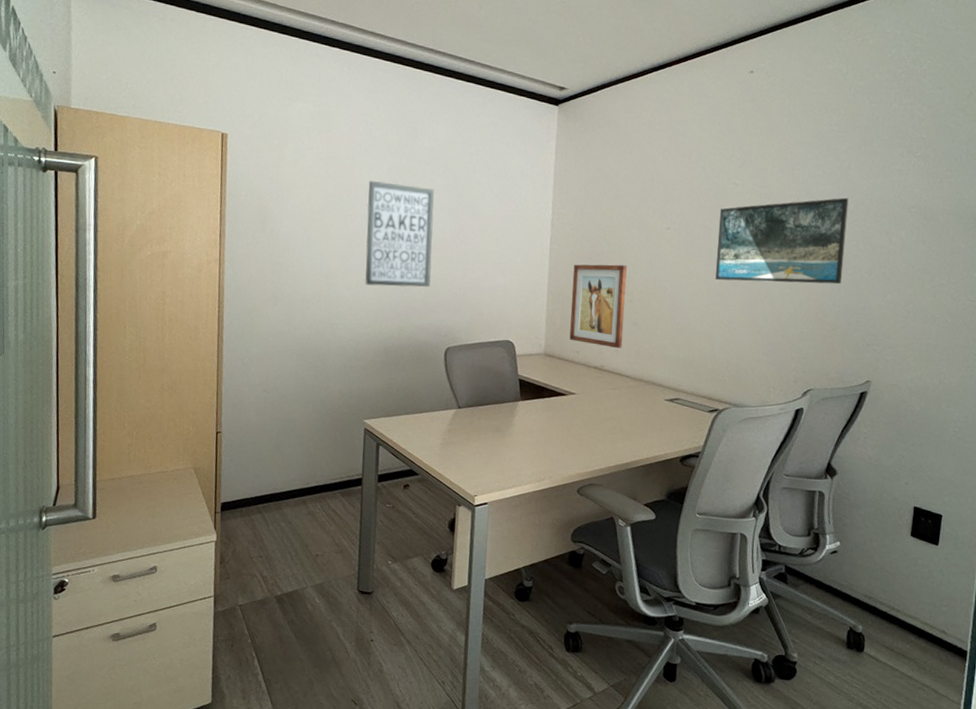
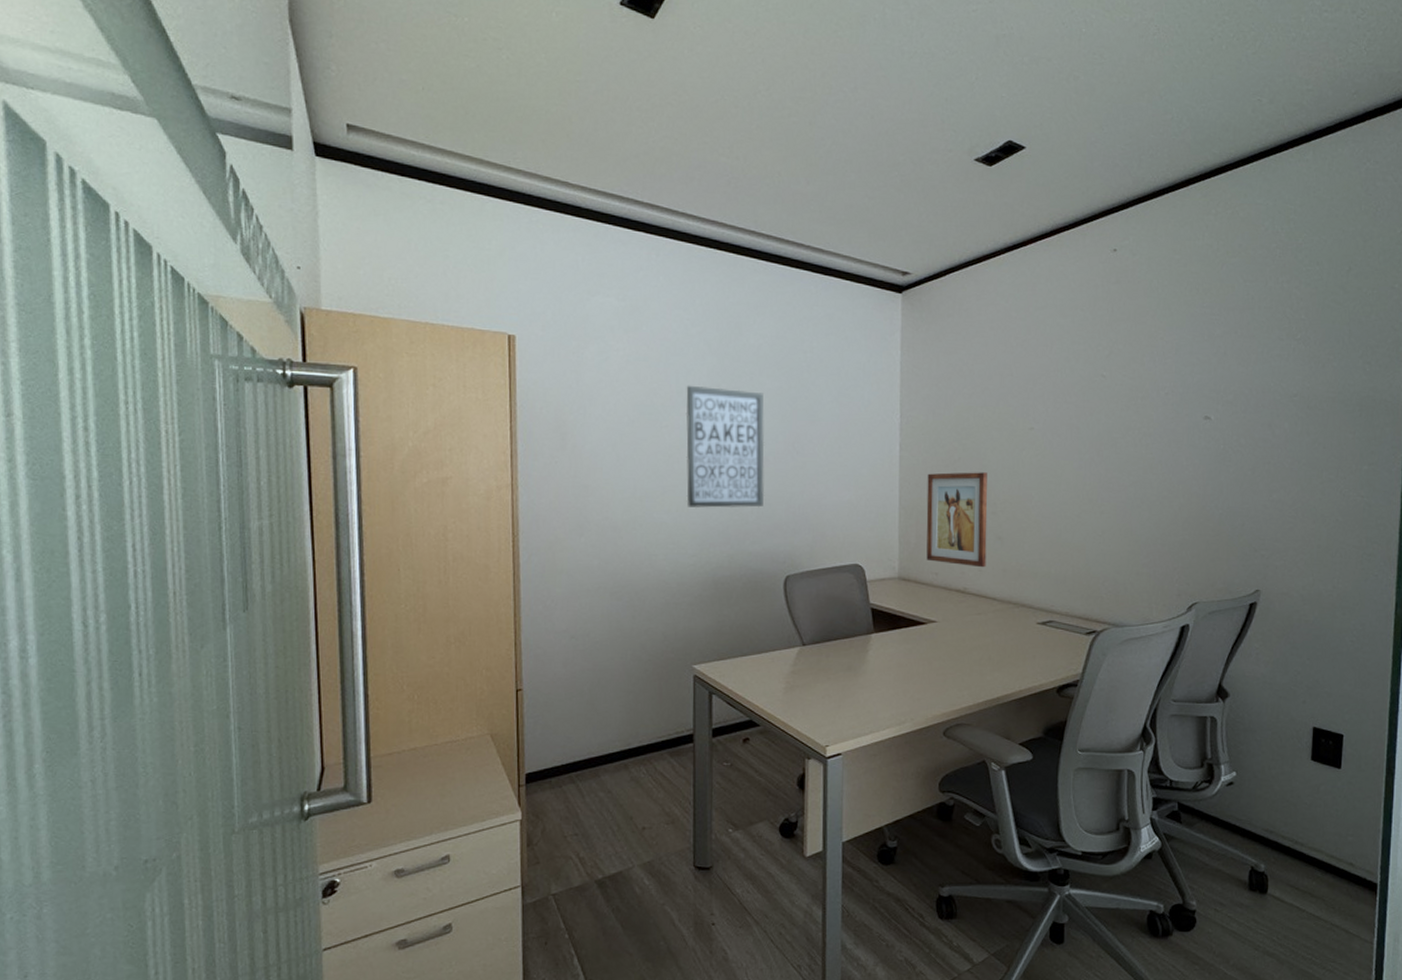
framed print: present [715,197,849,285] -> none [1085,387,1227,485]

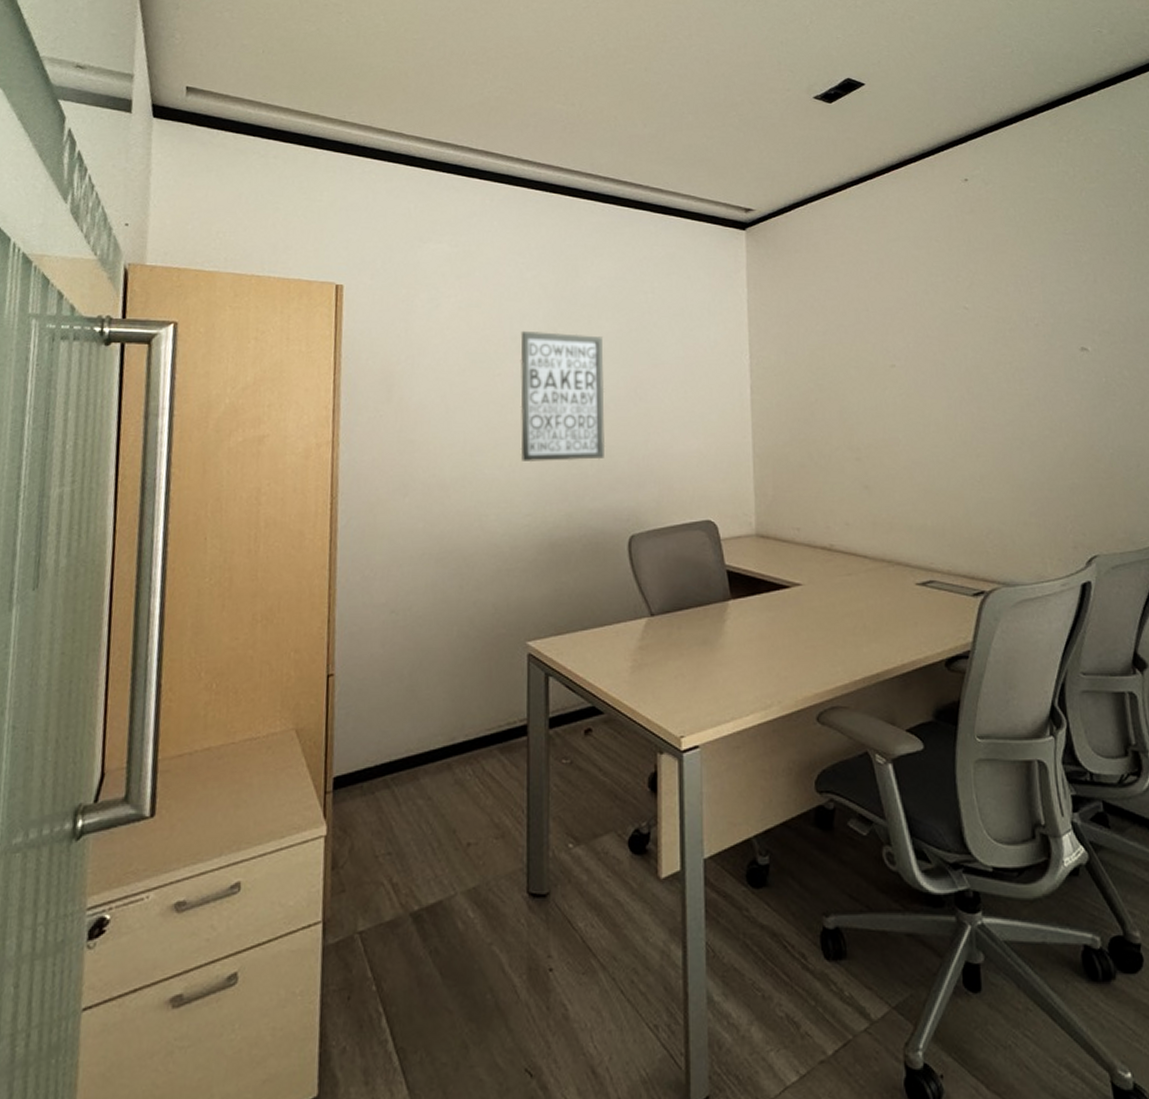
wall art: present [926,472,988,568] -> none [782,415,854,521]

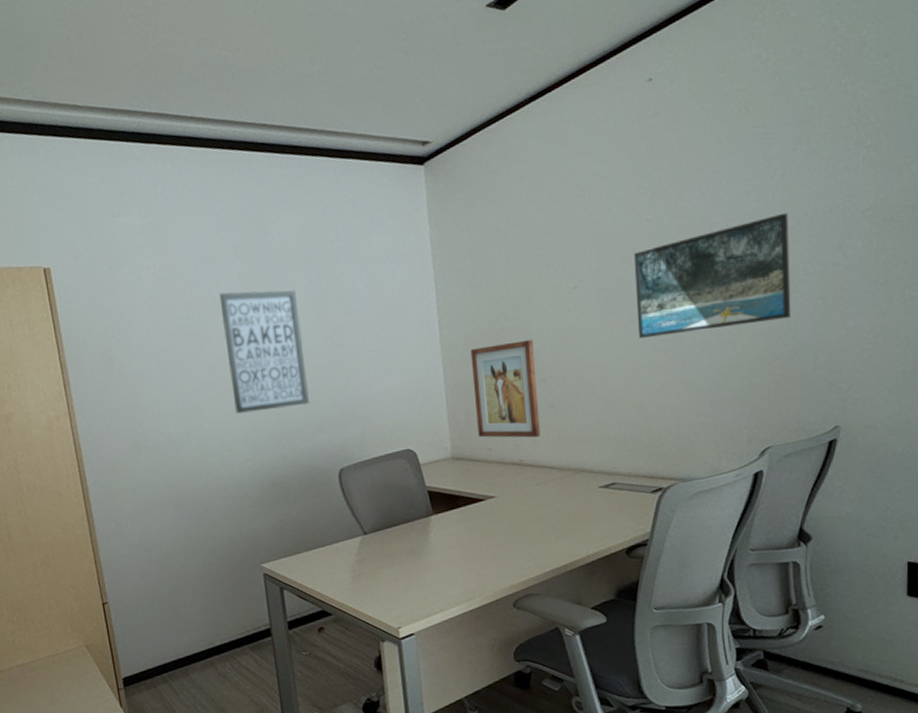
wall art: none [782,415,854,521] -> present [470,340,541,438]
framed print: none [951,316,1111,425] -> present [633,212,792,338]

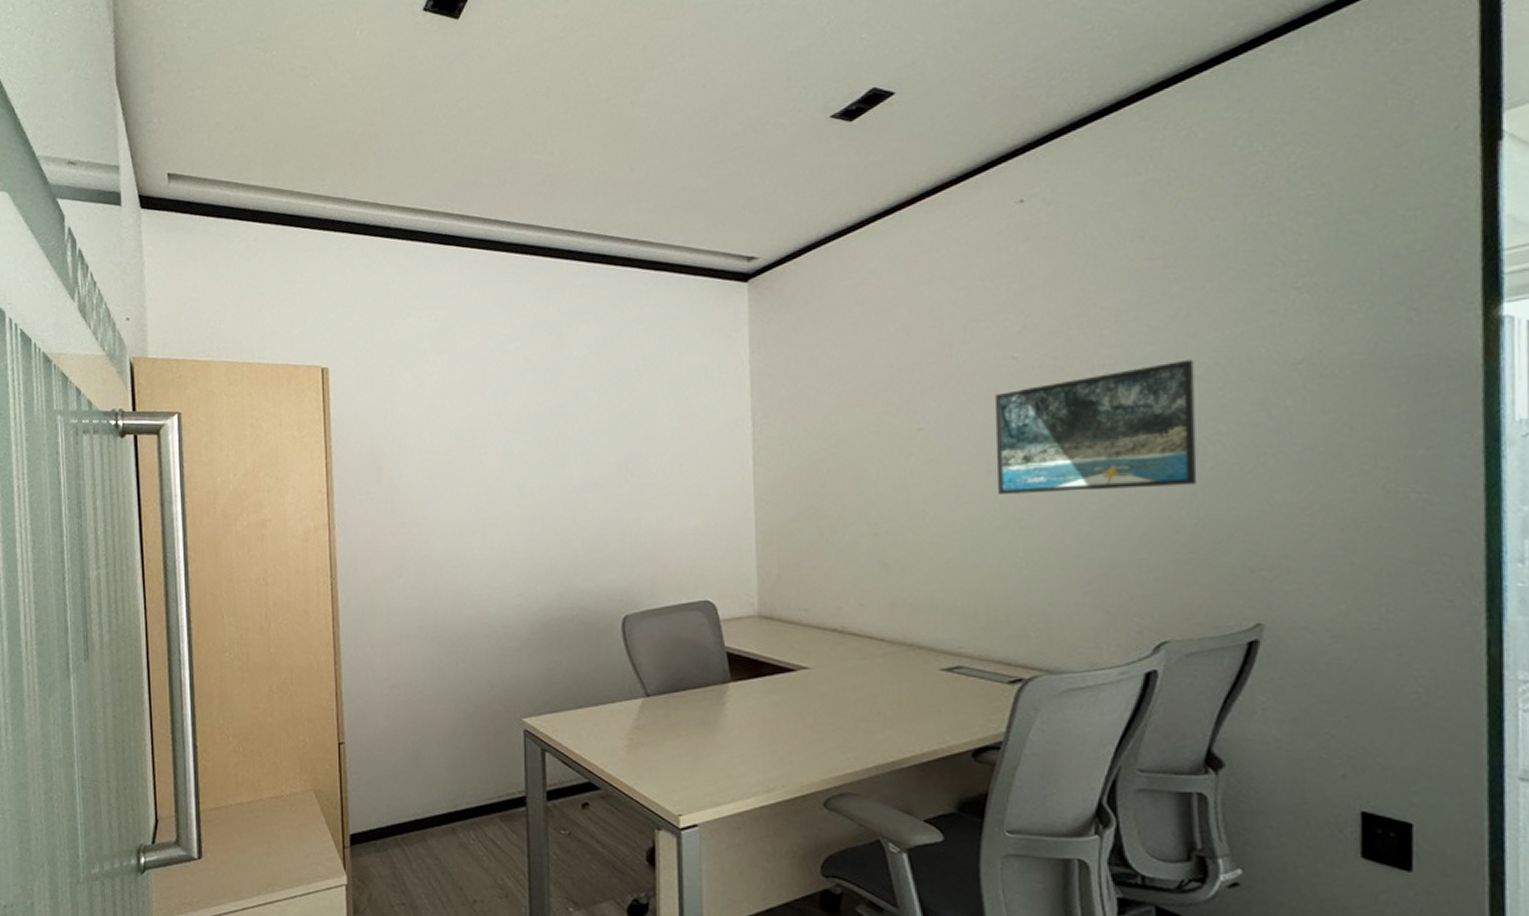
wall art: present [219,290,310,414] -> none [505,406,597,541]
wall art: present [470,340,541,438] -> none [789,486,869,602]

